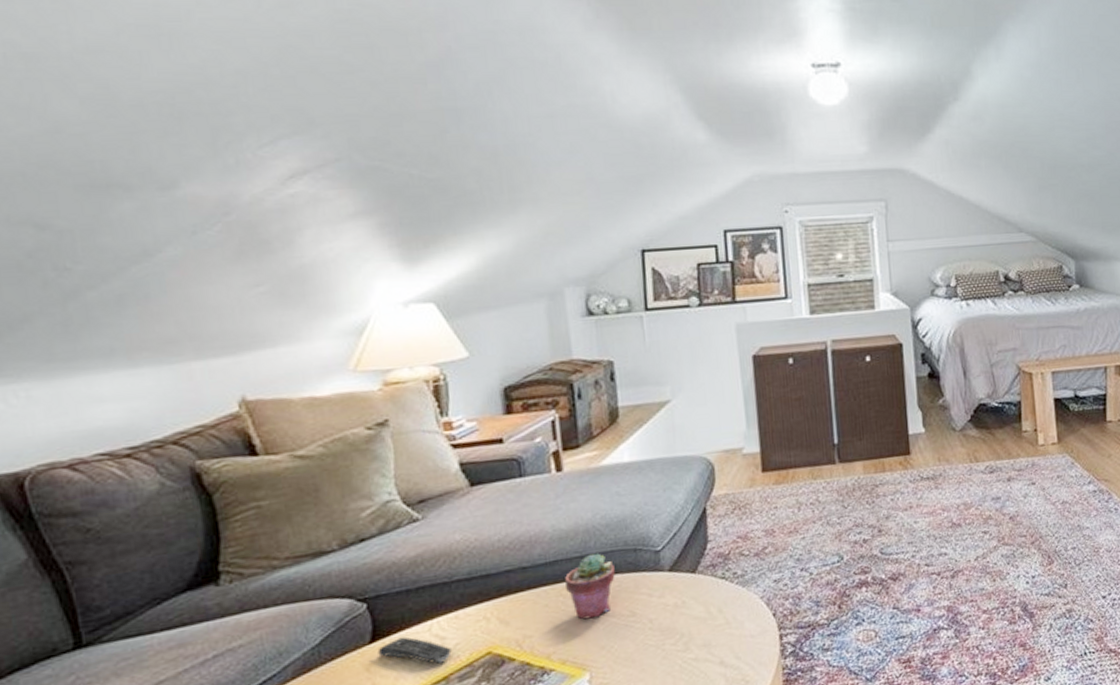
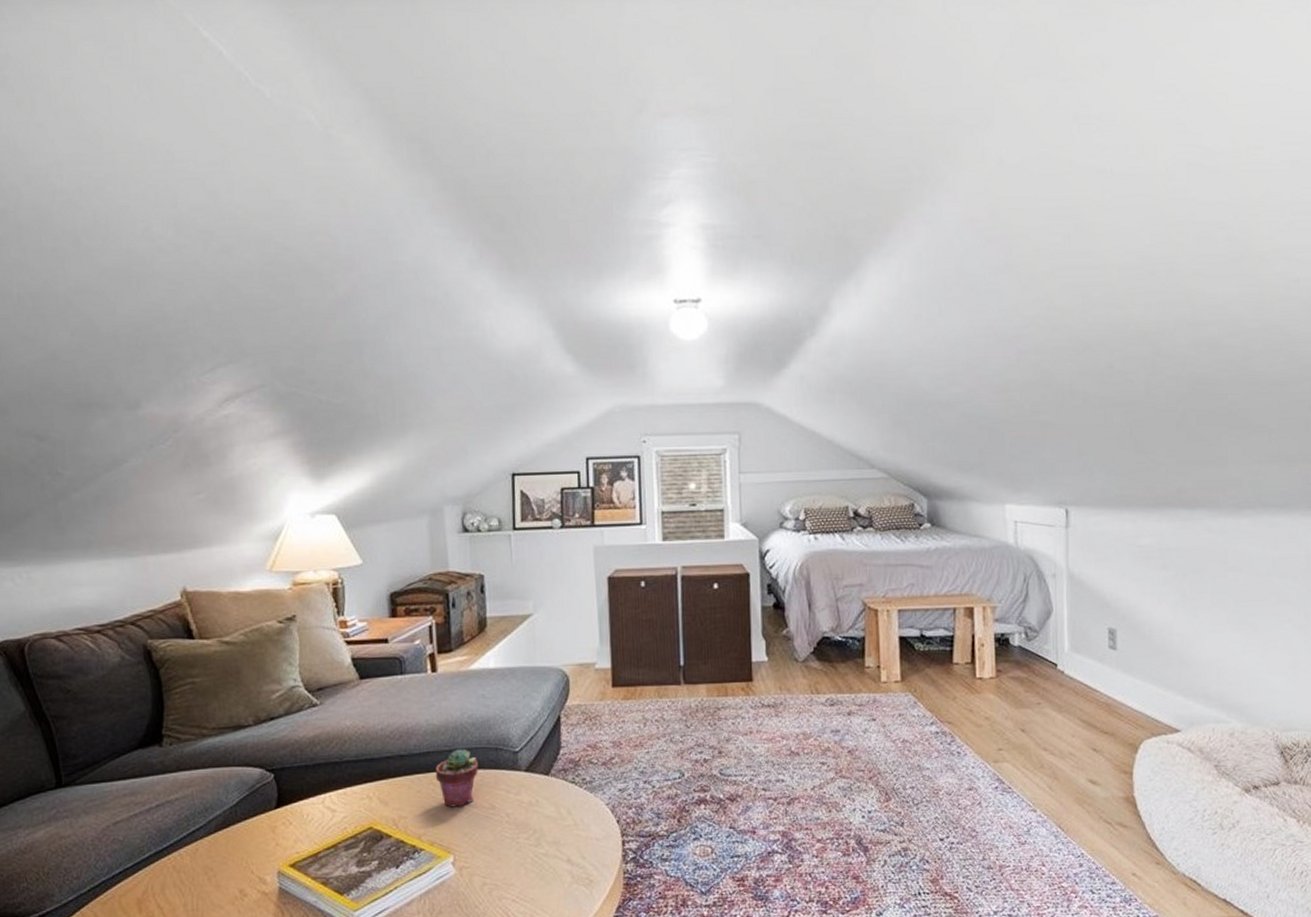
remote control: present [377,636,452,664] -> none [281,806,340,832]

